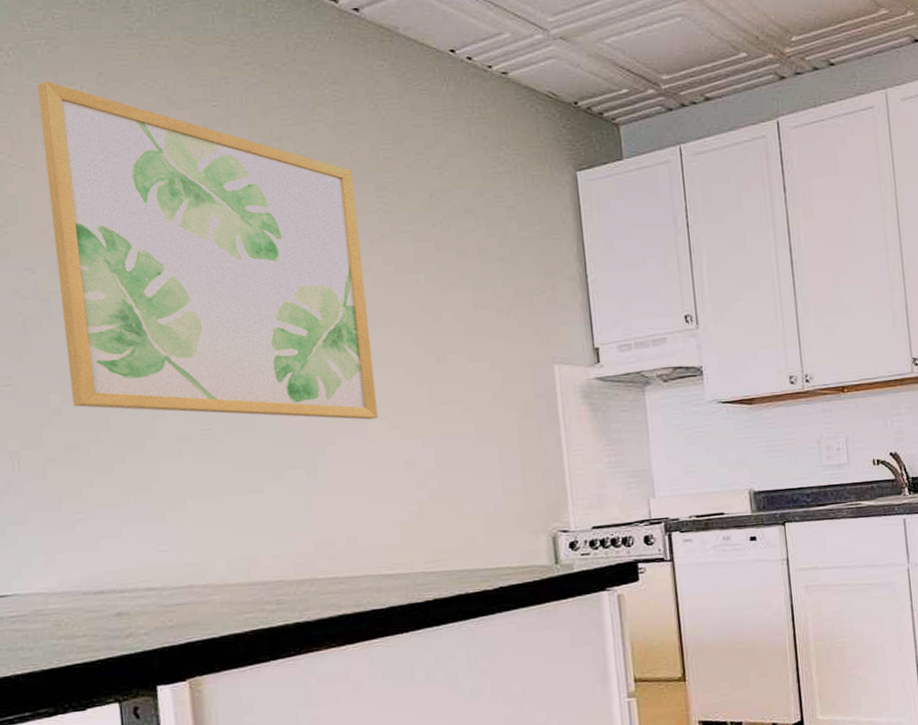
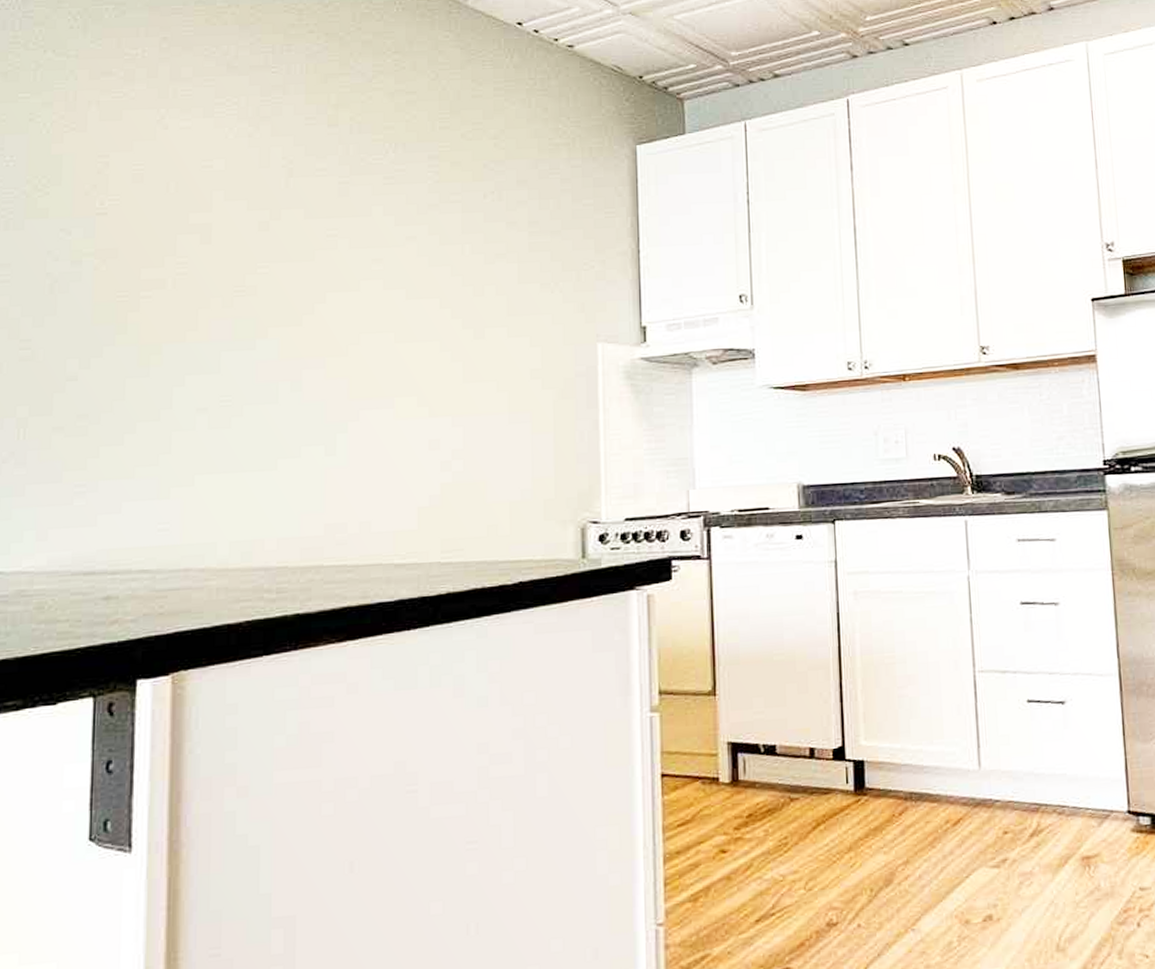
wall art: present [37,81,378,420] -> none [90,45,407,395]

